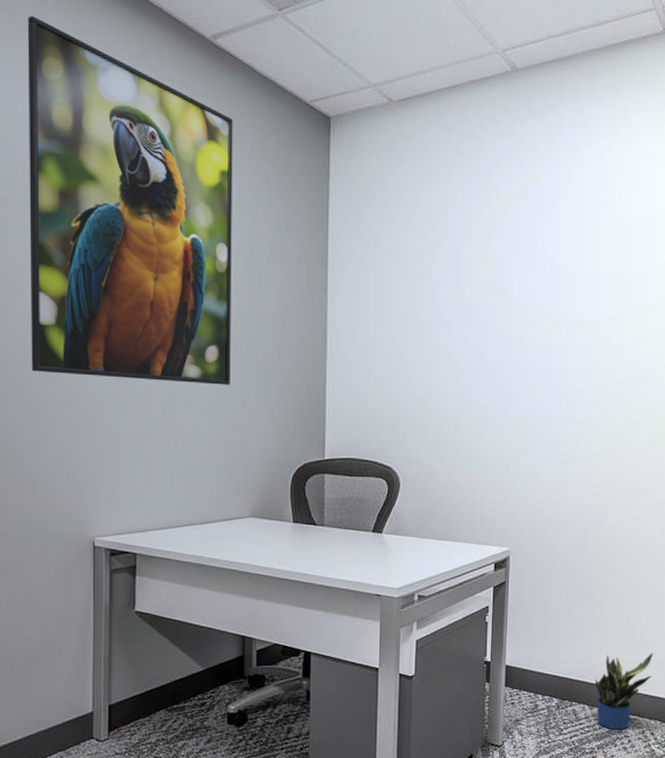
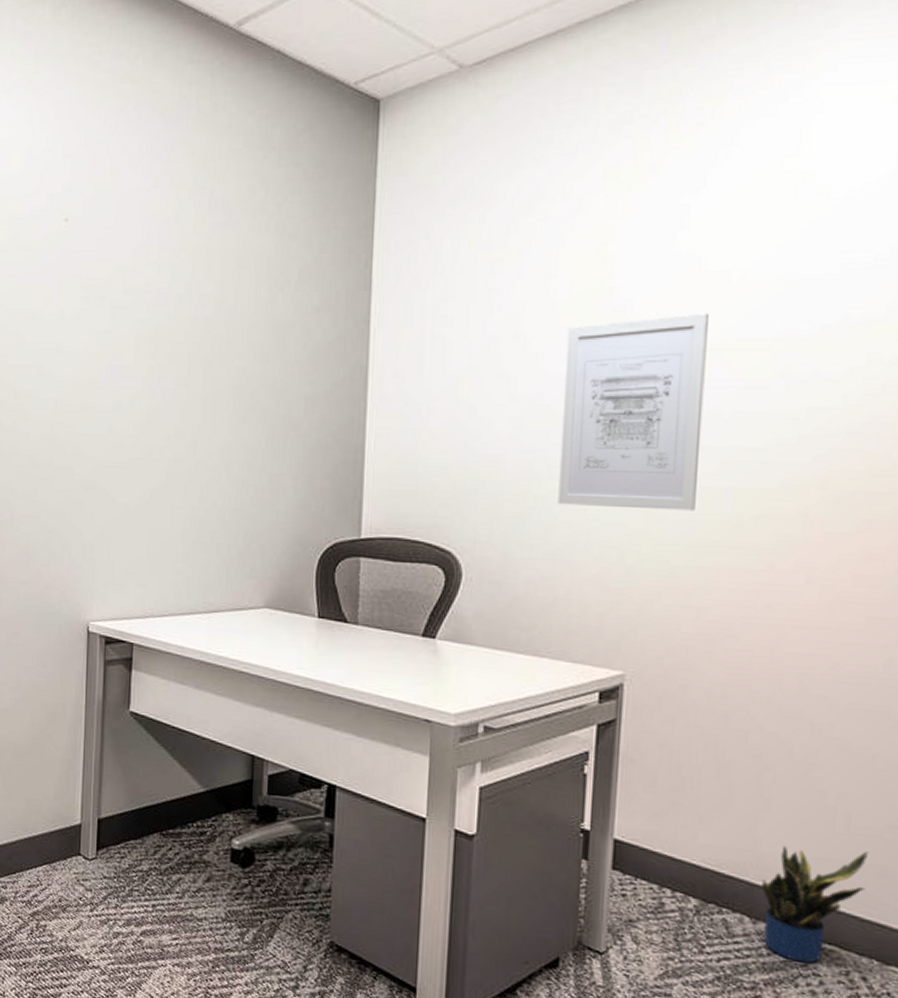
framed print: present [27,16,233,385] -> none [30,35,259,444]
wall art: none [464,298,557,434] -> present [557,313,709,511]

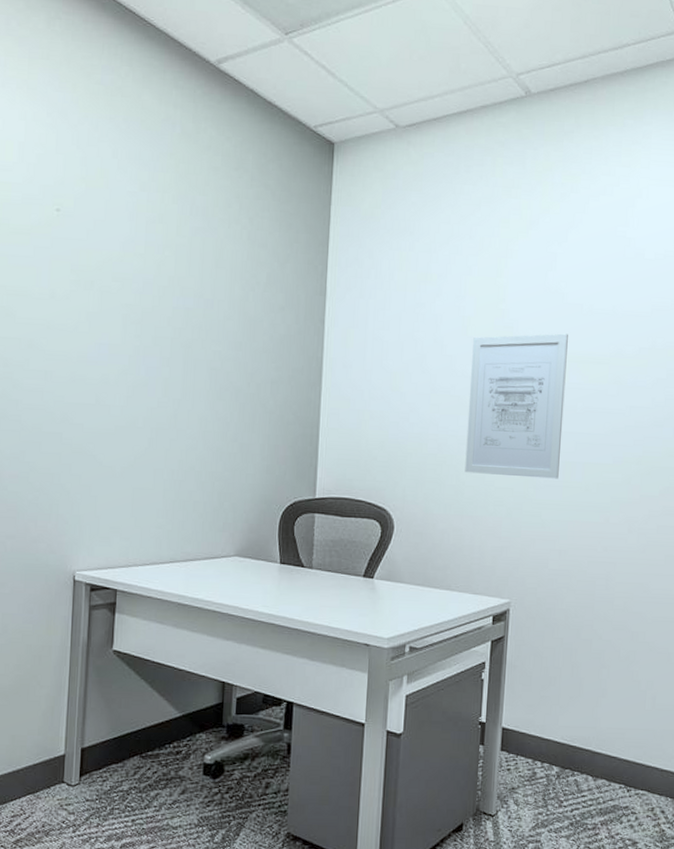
potted plant: present [762,845,868,964] -> none [600,721,665,806]

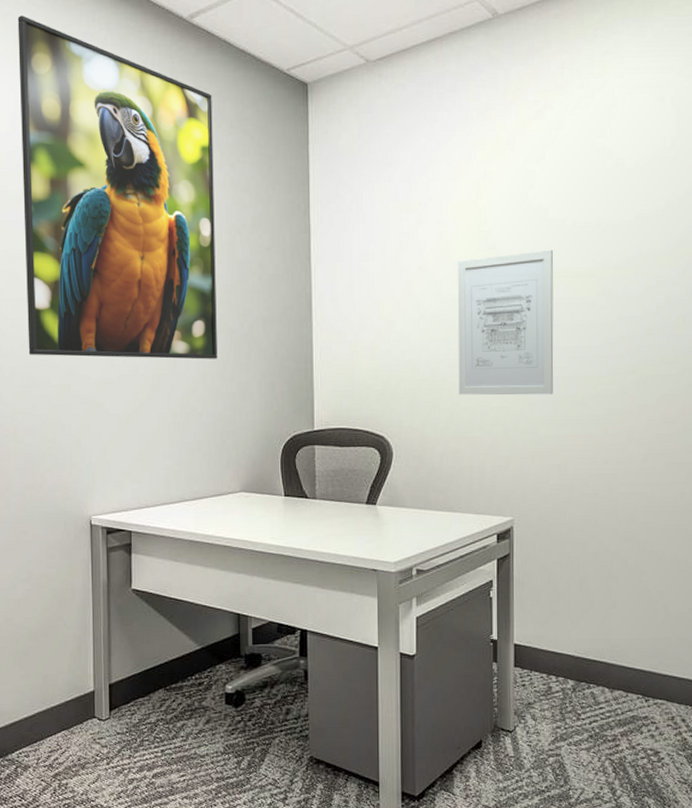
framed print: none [20,41,235,417] -> present [17,15,217,360]

